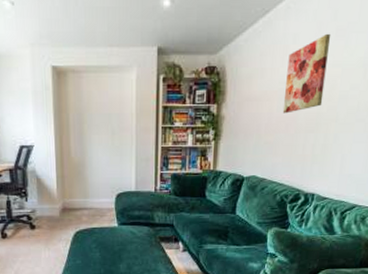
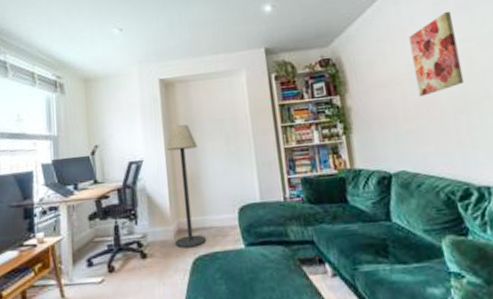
floor lamp: none [56,115,86,223] -> present [166,124,206,248]

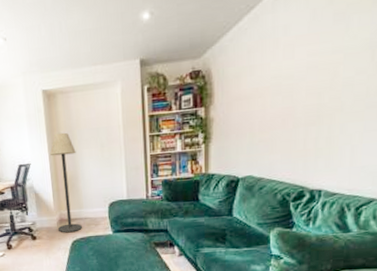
wall art: present [409,11,465,97] -> none [277,19,328,109]

